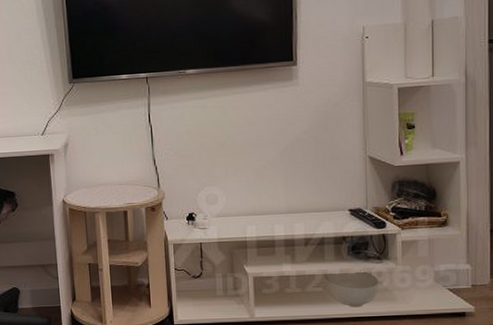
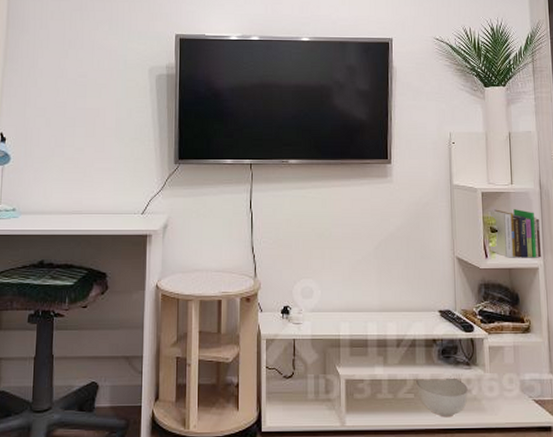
books: none [405,102,464,154] -> present [488,208,542,258]

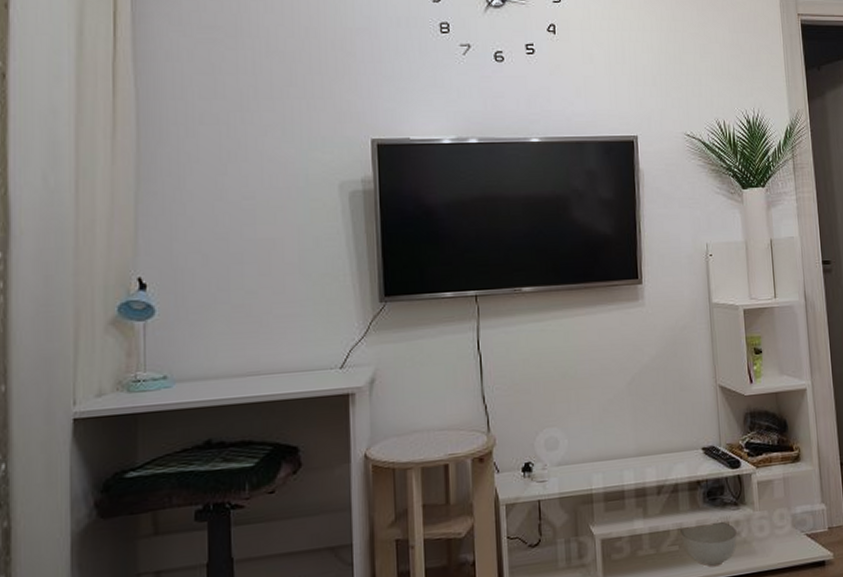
books: present [488,208,542,258] -> none [751,324,810,381]

